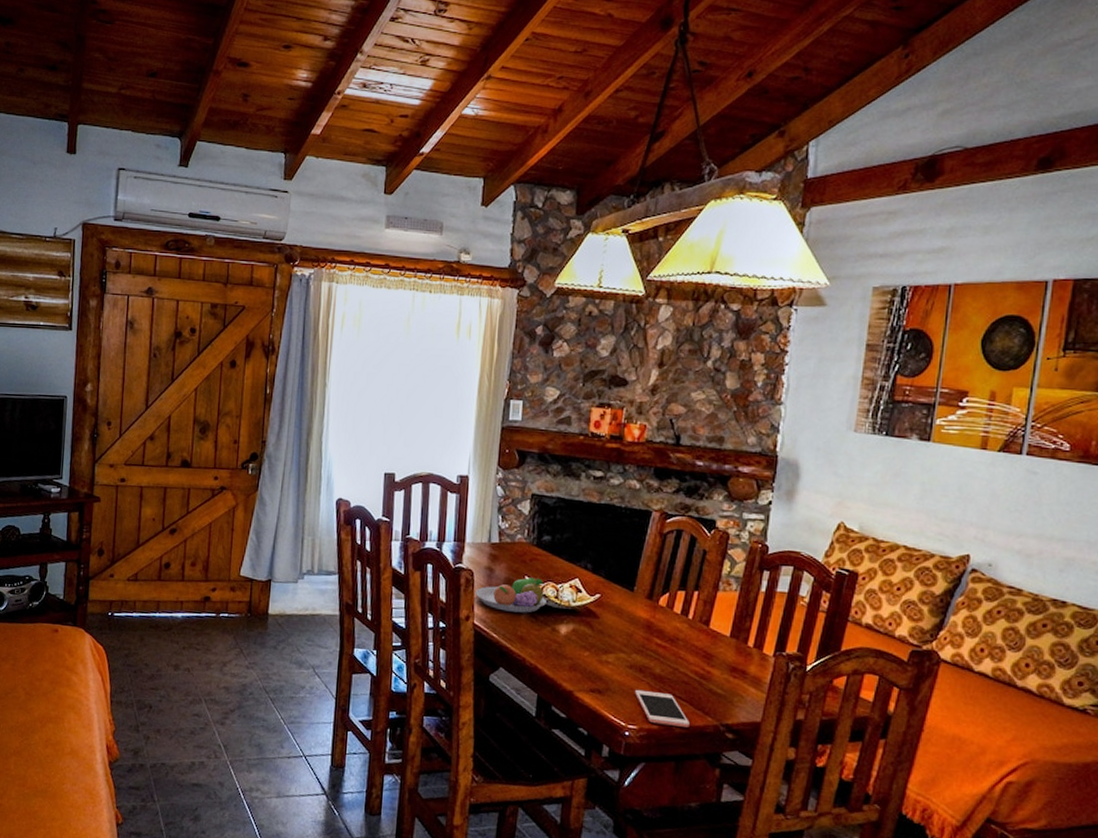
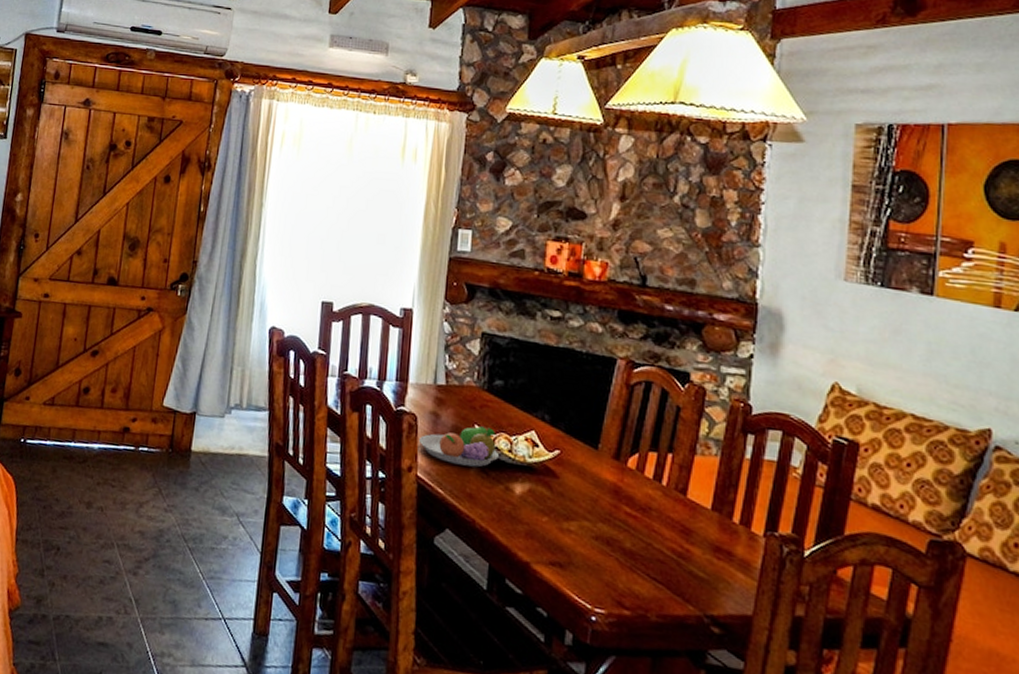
cell phone: present [634,689,690,728] -> none [601,565,667,616]

